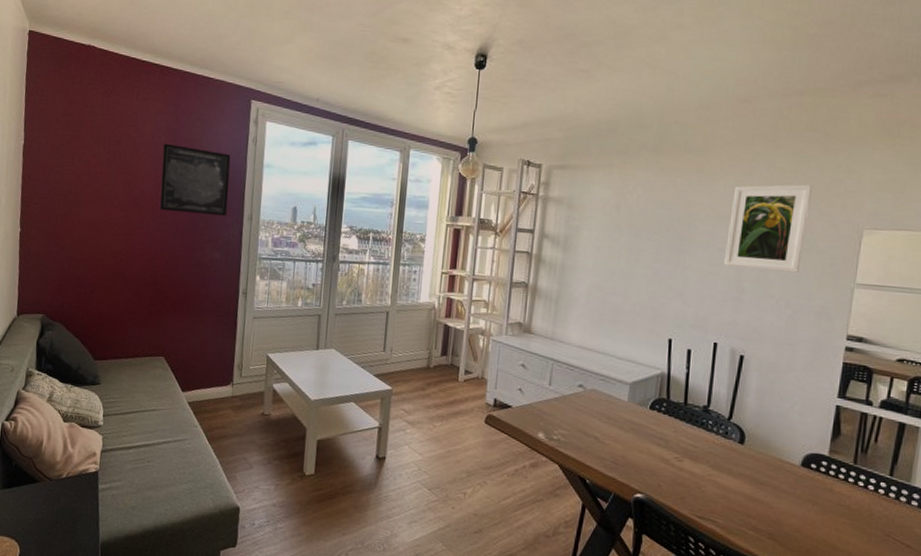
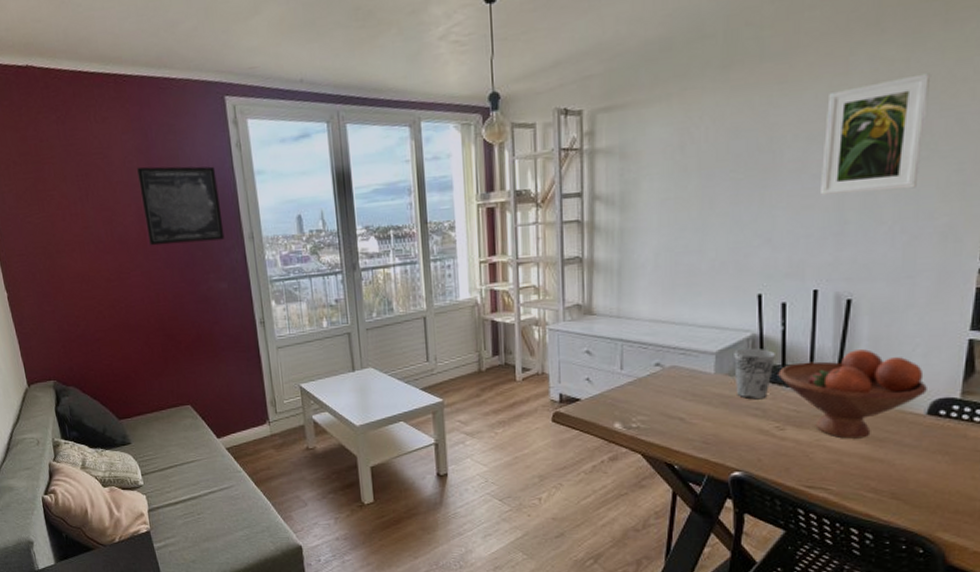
cup: none [644,383,679,431] -> present [734,348,775,400]
fruit bowl: none [680,399,802,479] -> present [778,349,927,439]

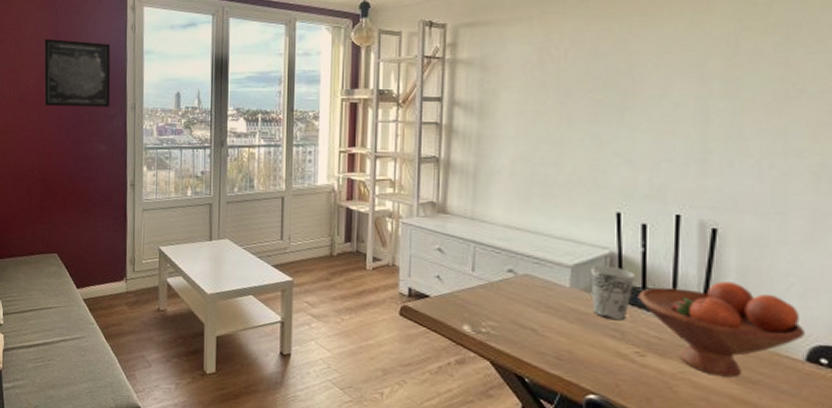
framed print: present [821,73,932,195] -> none [683,18,796,125]

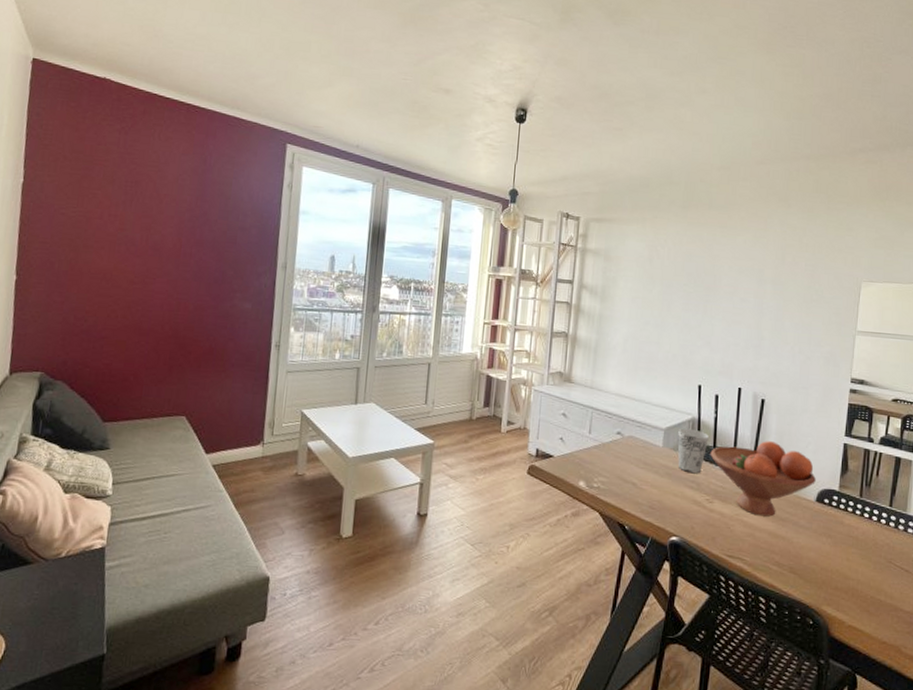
wall art: present [44,38,111,107] -> none [183,185,264,264]

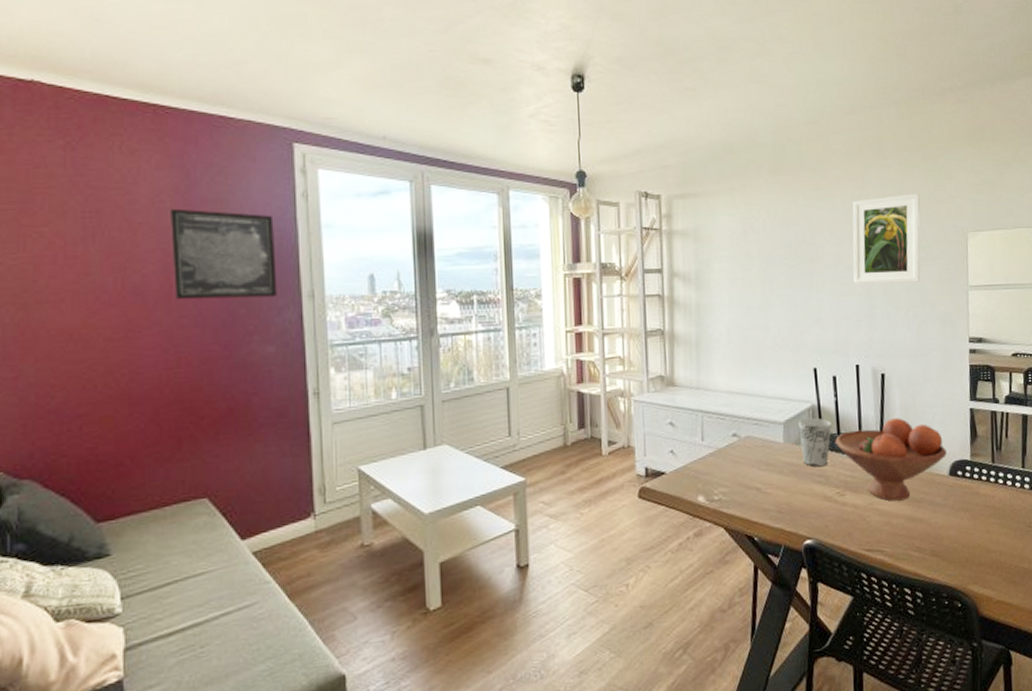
wall art: none [183,185,264,264] -> present [170,208,278,300]
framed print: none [746,240,819,321] -> present [852,193,921,284]

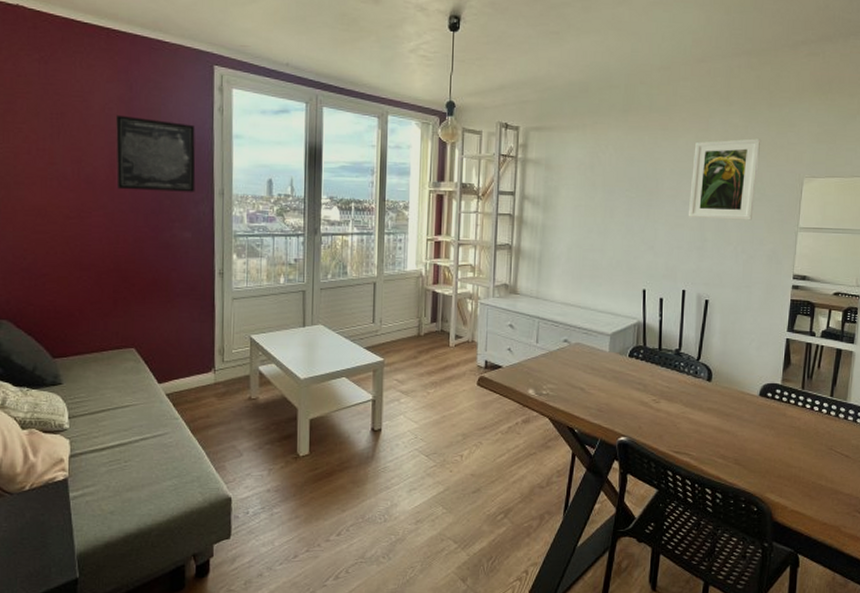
cup: present [798,417,832,468] -> none [624,332,654,376]
fruit bowl: present [835,418,947,501] -> none [656,340,759,413]

